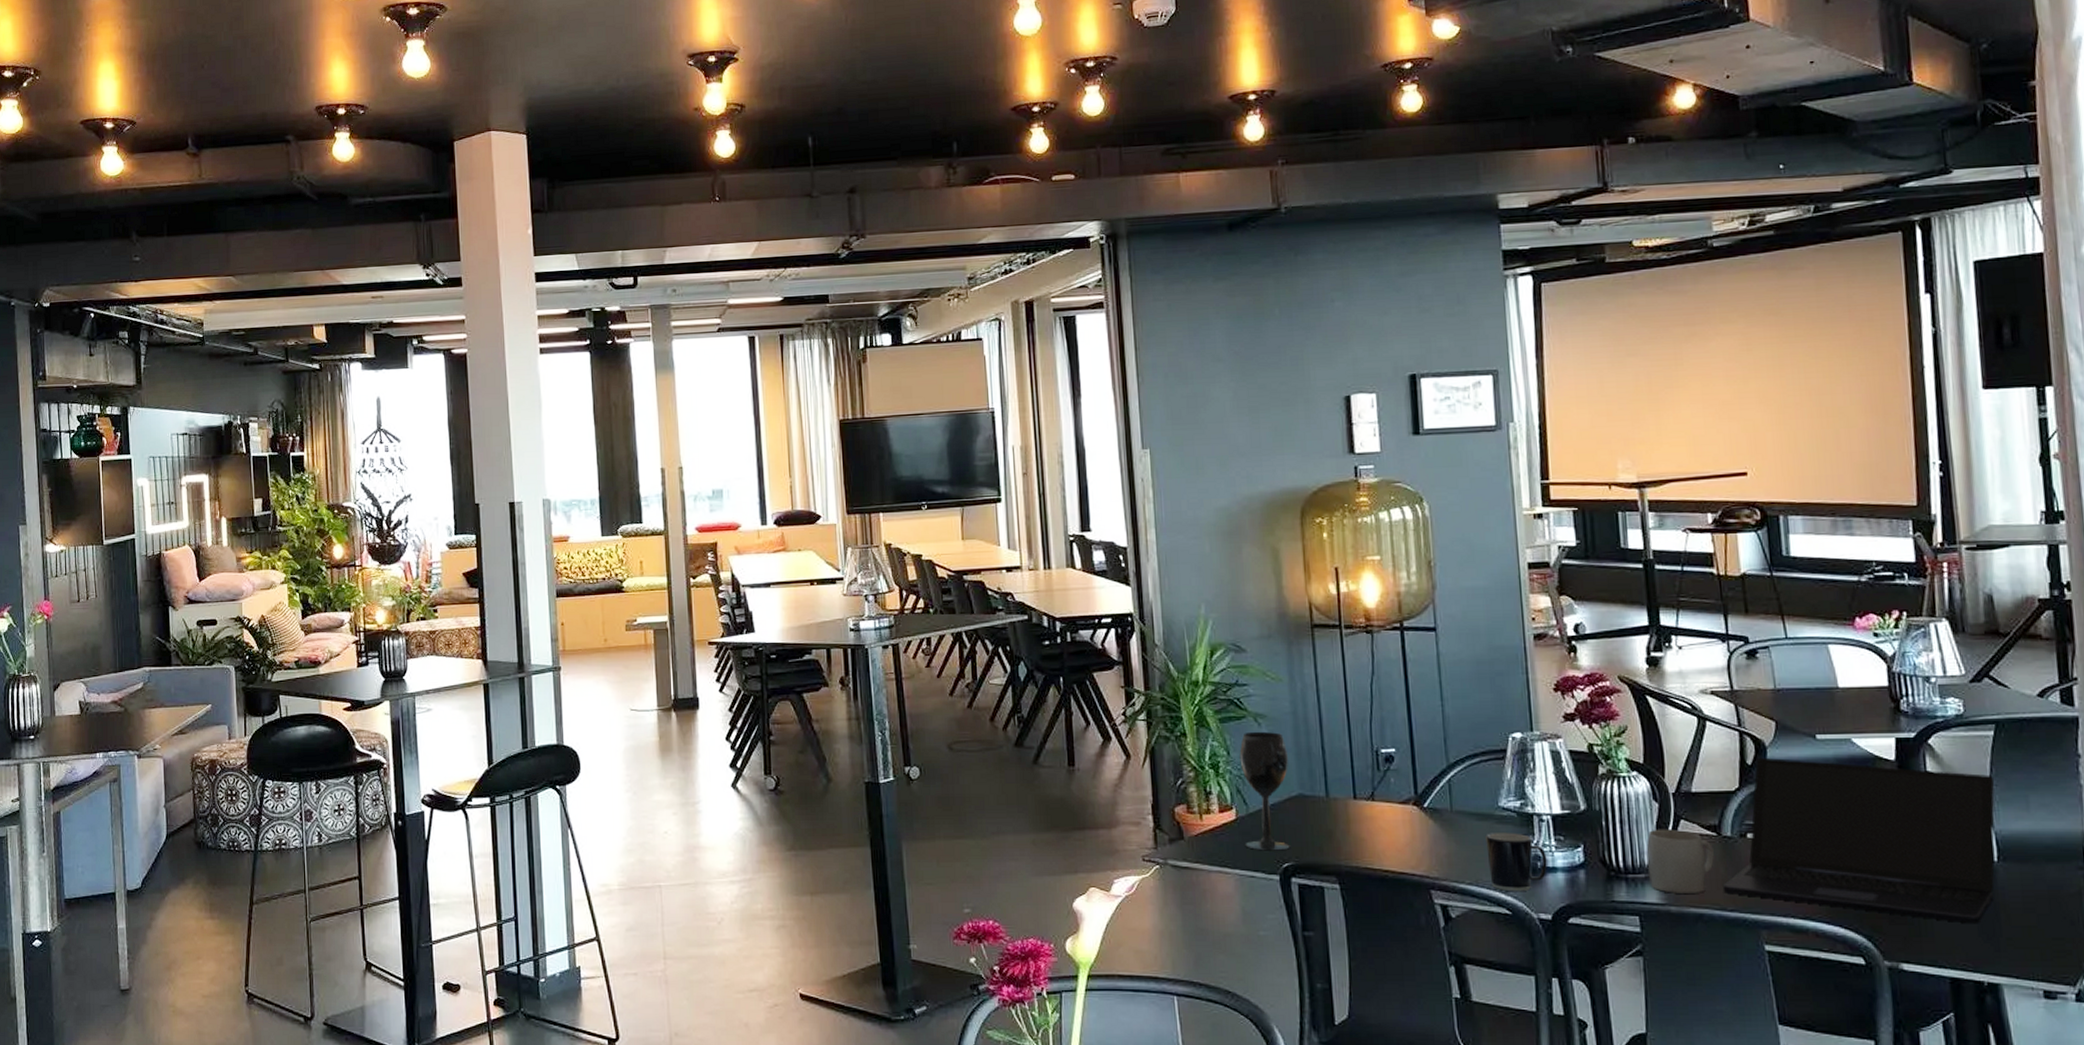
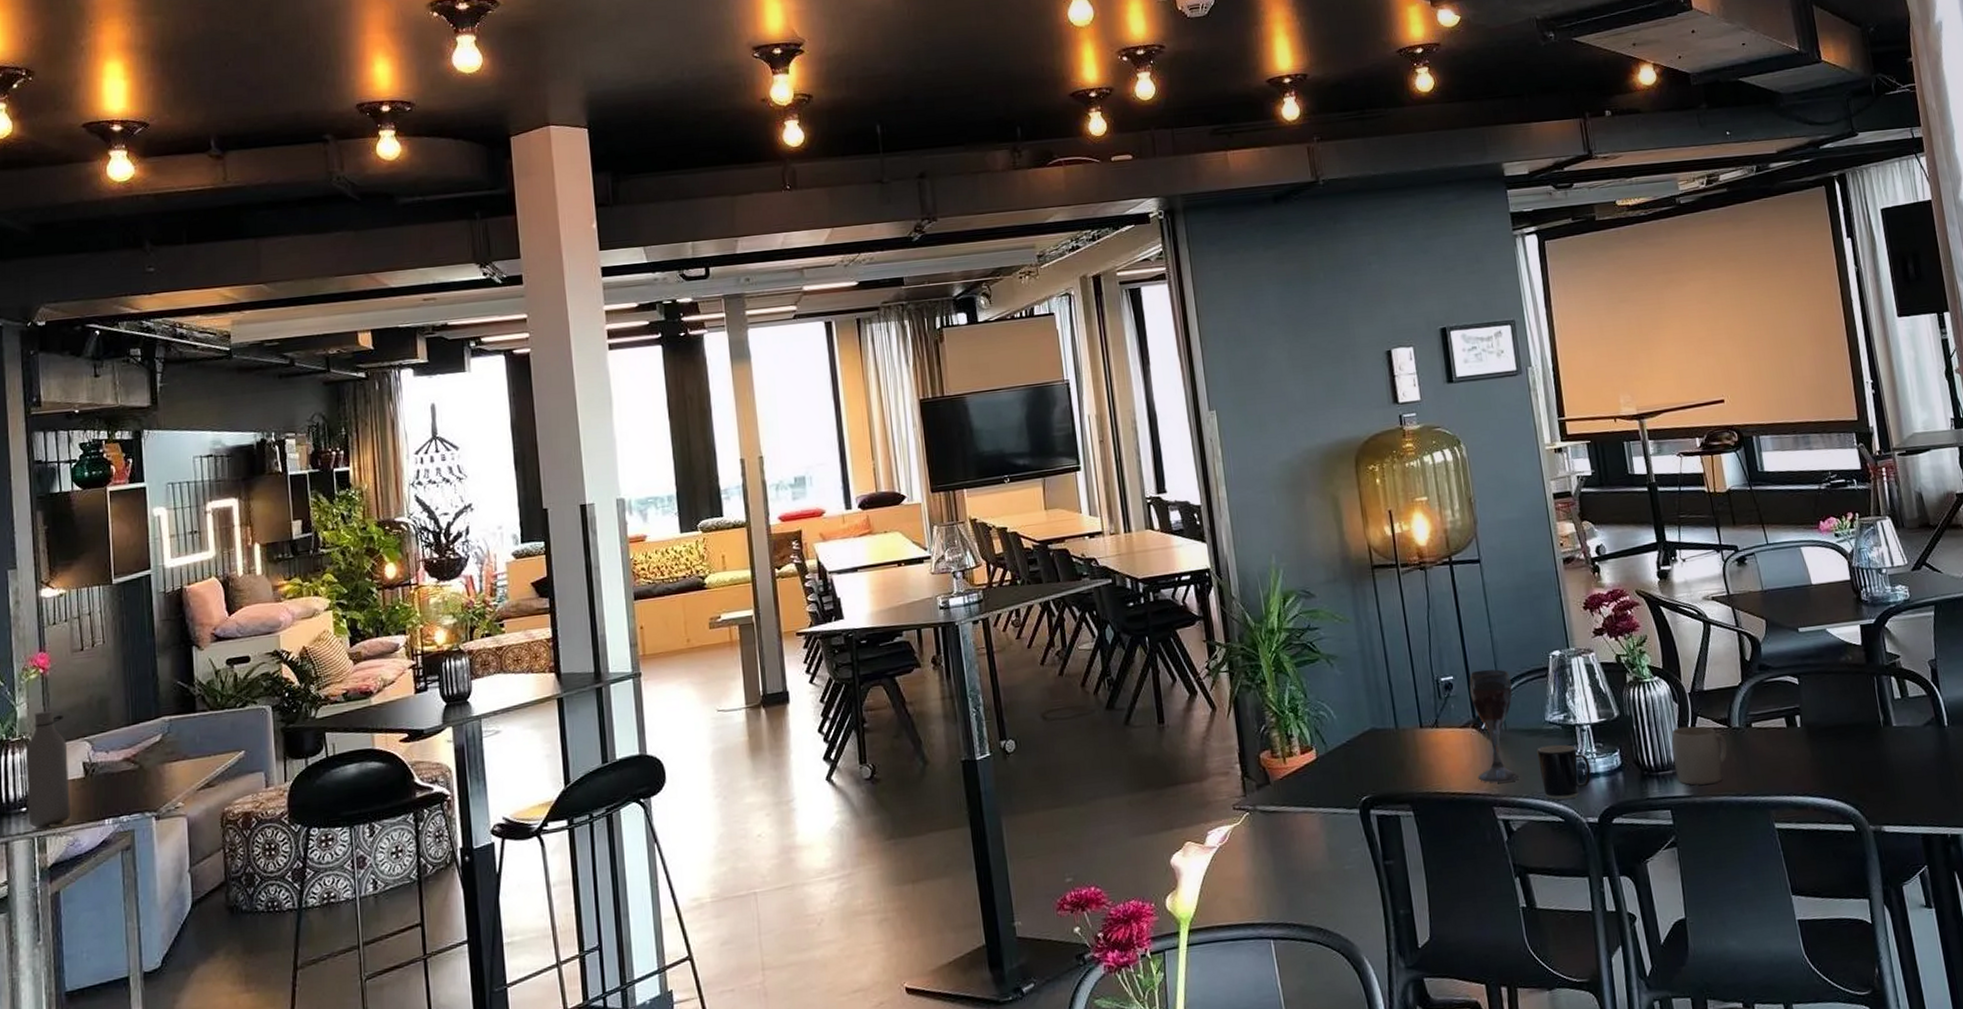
water bottle: none [33,652,69,755] -> present [25,709,70,829]
wine glass: present [1239,731,1290,851] -> none [1315,671,1367,788]
cup: none [1413,745,1464,866] -> present [1469,669,1520,783]
laptop: present [1722,757,1995,924] -> none [1736,650,1948,784]

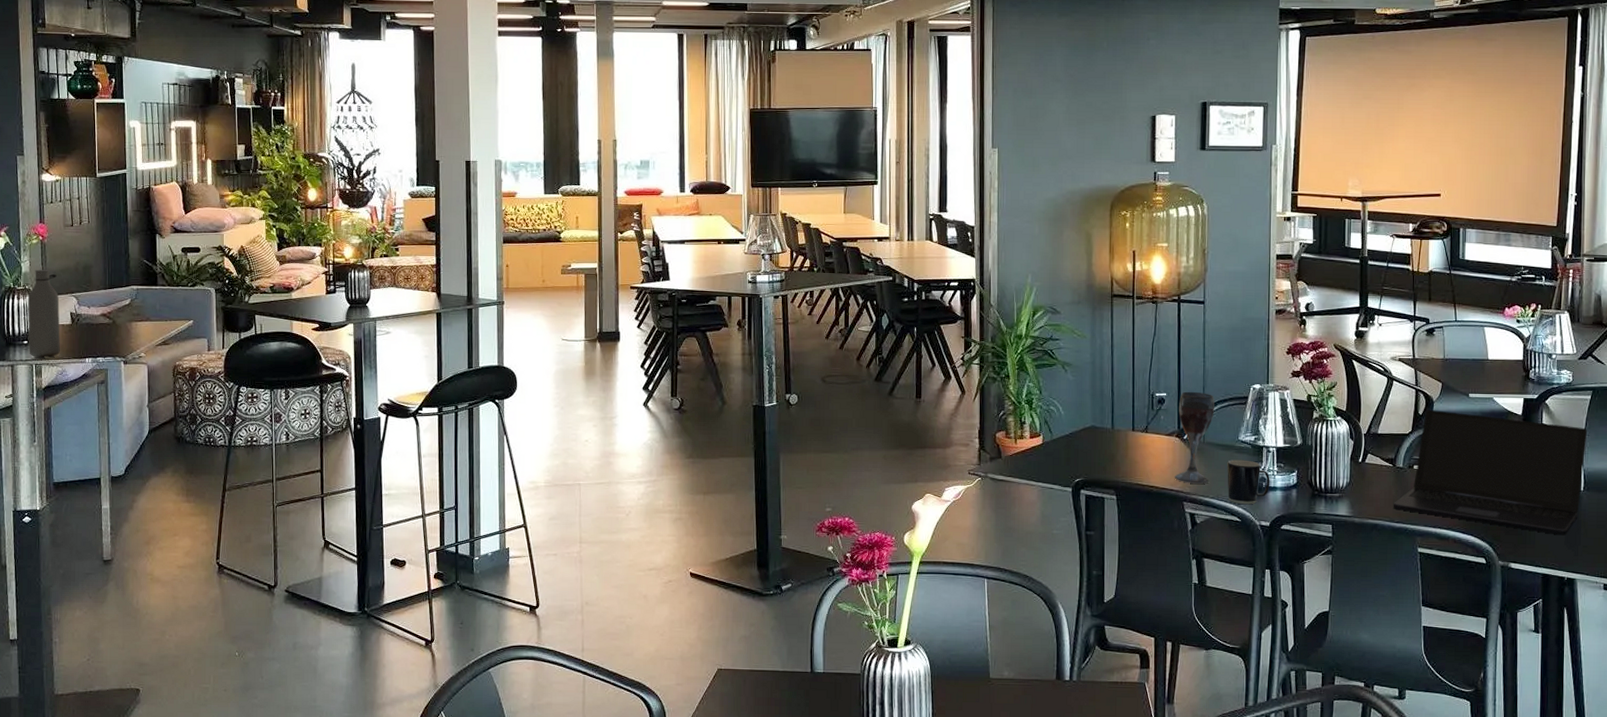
mug: present [1671,726,1728,786] -> none [1341,460,1389,509]
laptop: none [1736,650,1948,784] -> present [1393,409,1588,536]

